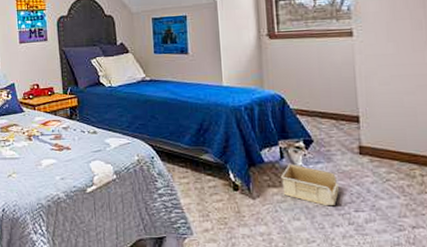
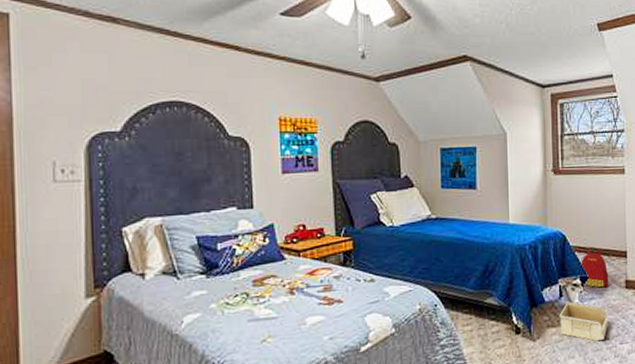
backpack: none [302,110,339,152] -> present [580,247,609,288]

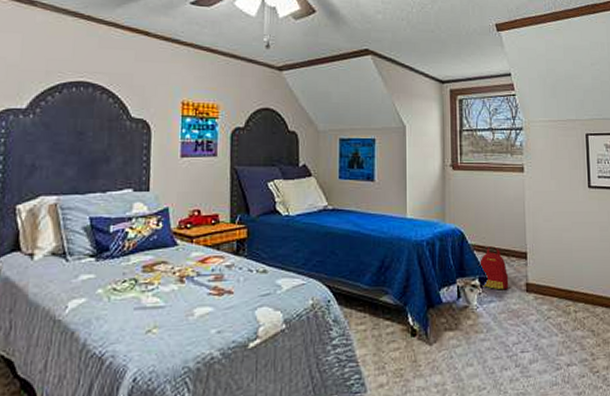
storage bin: present [559,301,608,342] -> none [457,303,508,349]

